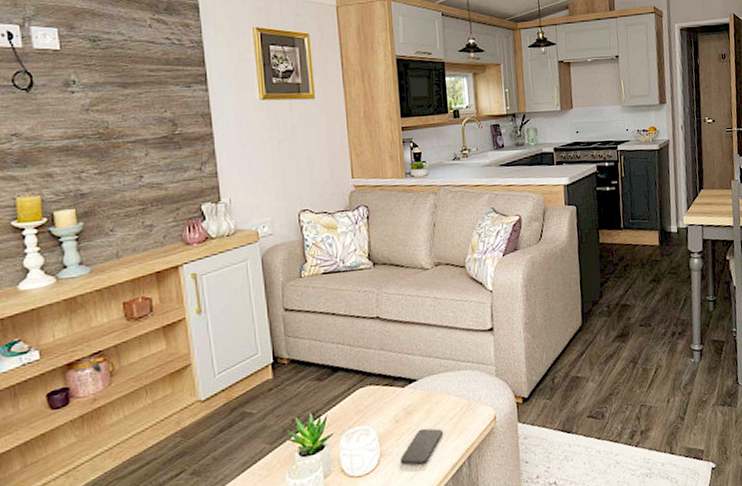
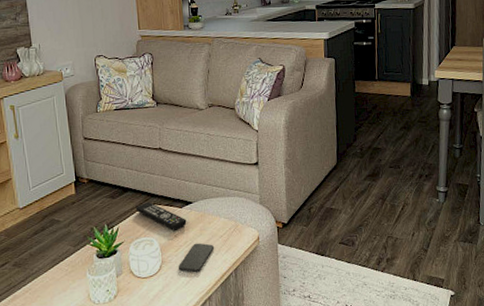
remote control: none [347,382,410,415] -> present [135,201,187,230]

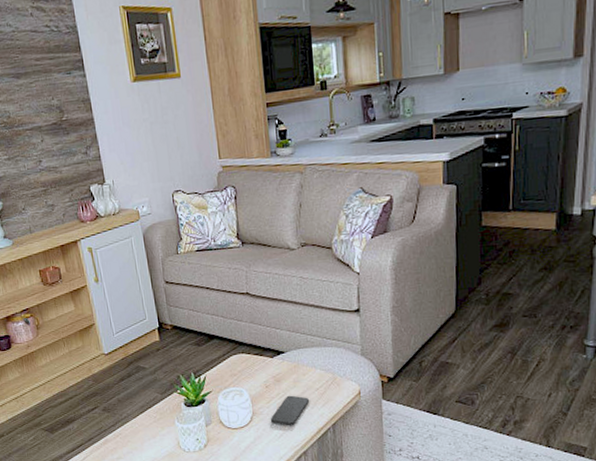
remote control: present [135,201,187,230] -> none [223,350,279,381]

